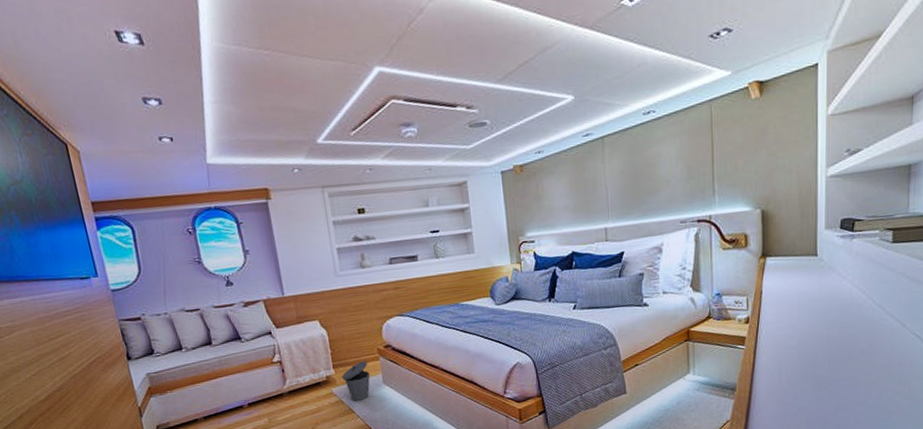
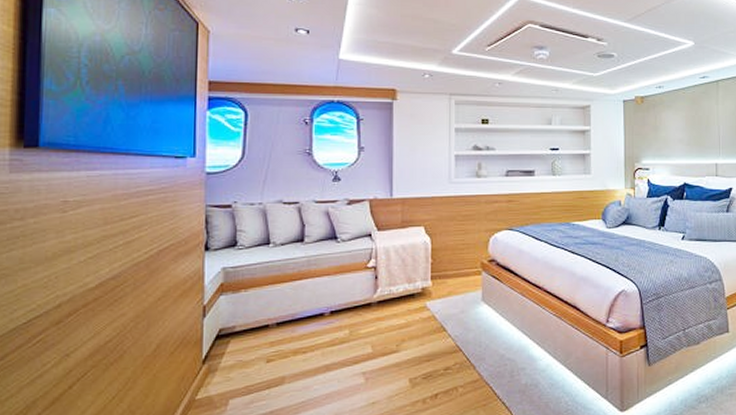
trash can: present [341,360,371,402] -> none [438,273,470,319]

